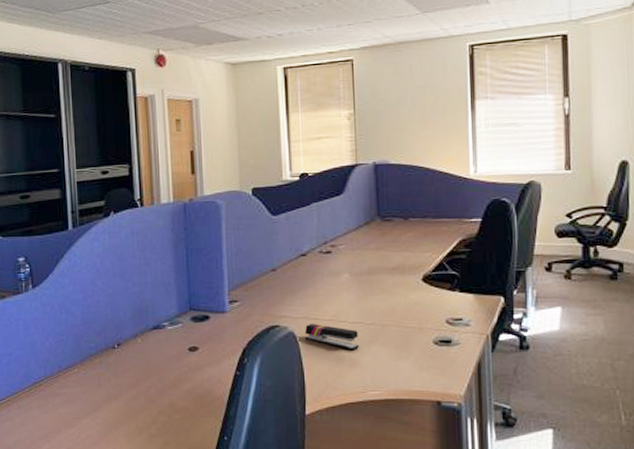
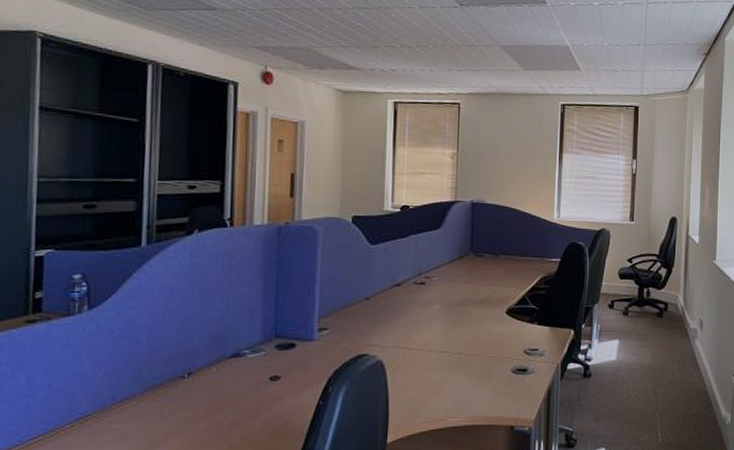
stapler: present [304,324,360,351] -> none [392,353,445,379]

